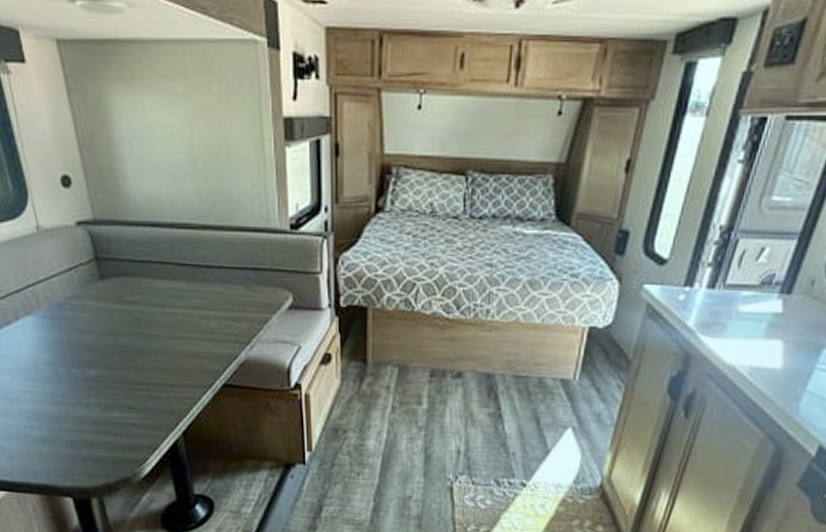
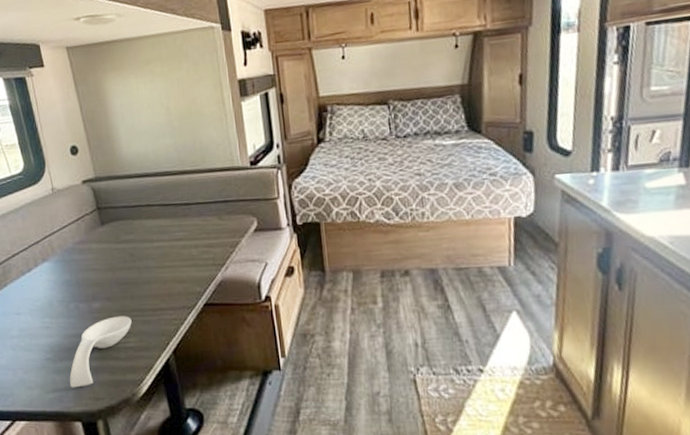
spoon rest: none [59,387,135,462] -> present [70,316,132,388]

